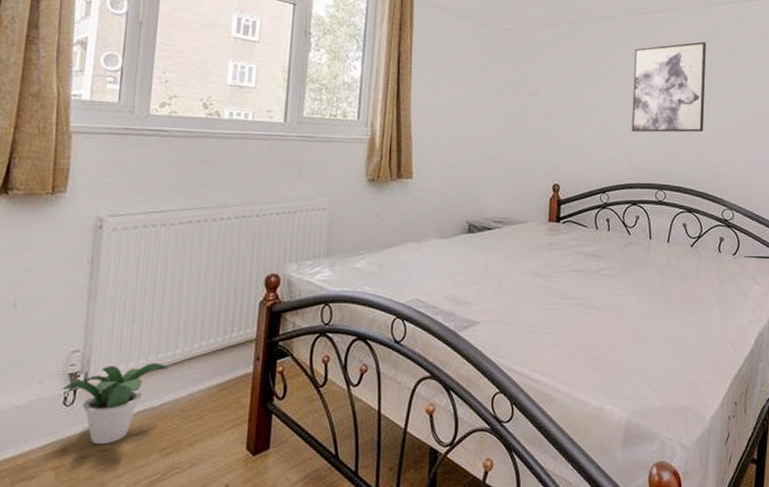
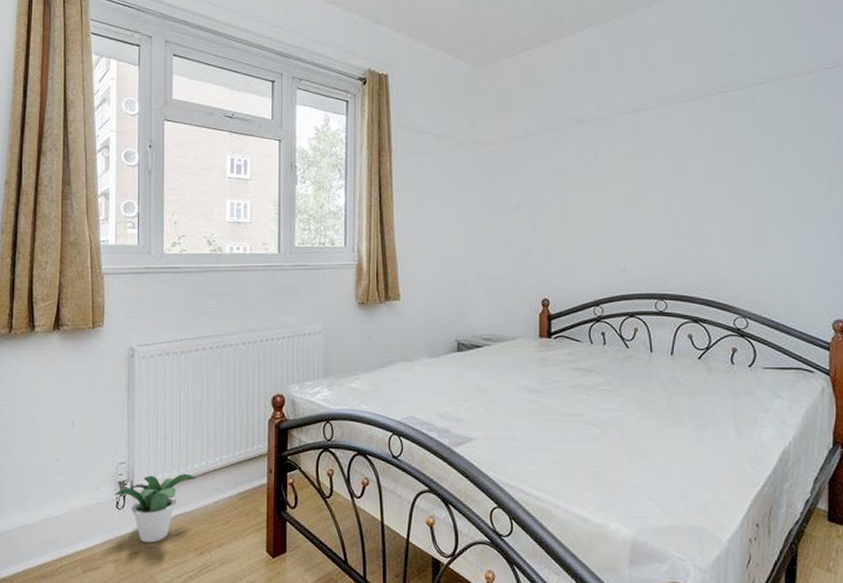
wall art: present [631,42,706,133] -> none [624,136,709,240]

